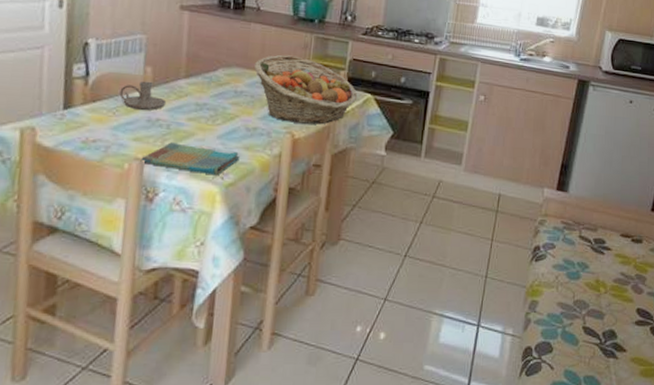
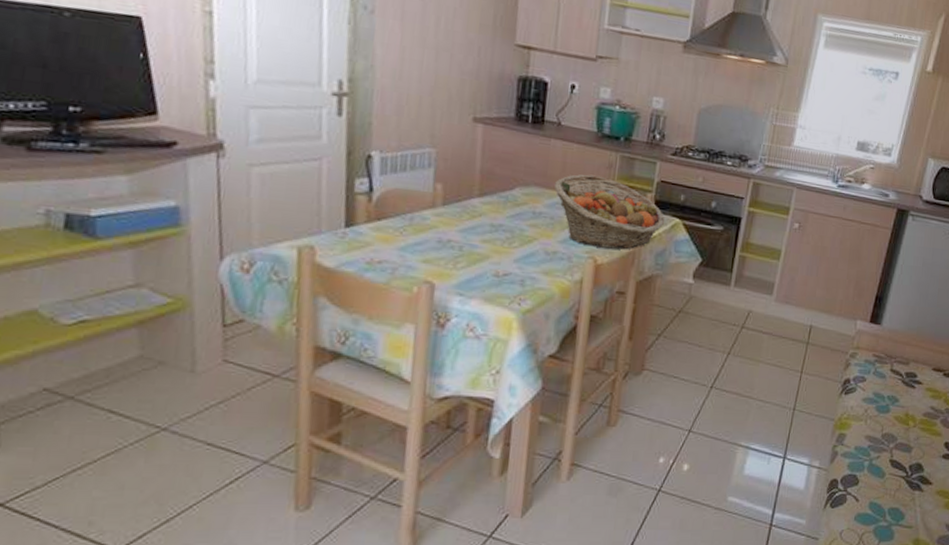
candle holder: present [119,81,167,111] -> none [407,198,459,231]
dish towel: present [140,142,240,176] -> none [430,265,538,301]

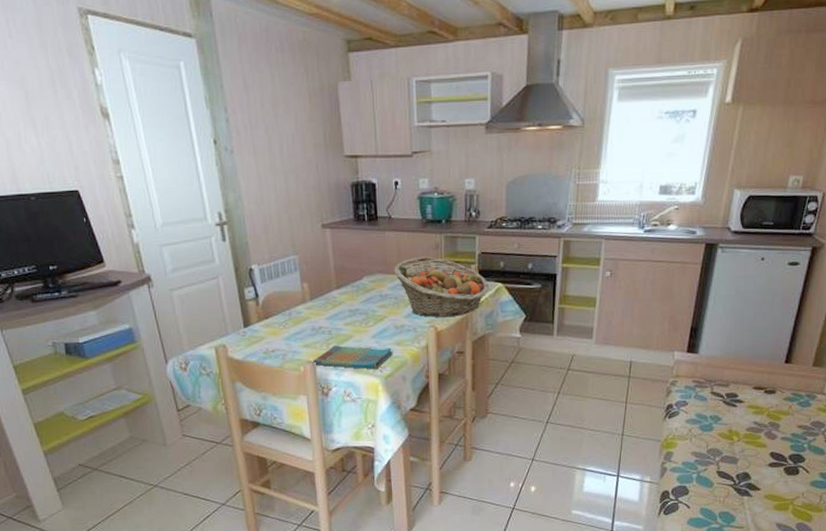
dish towel: none [430,265,538,301] -> present [312,345,393,370]

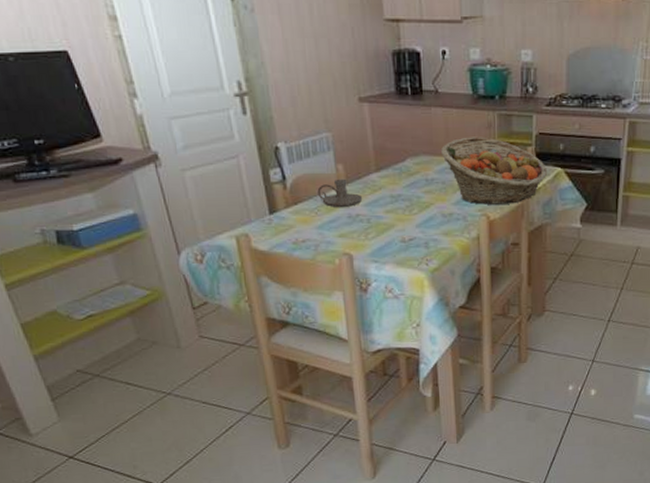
candle holder: none [285,295,325,322] -> present [317,178,363,208]
dish towel: present [312,345,393,370] -> none [349,235,440,263]

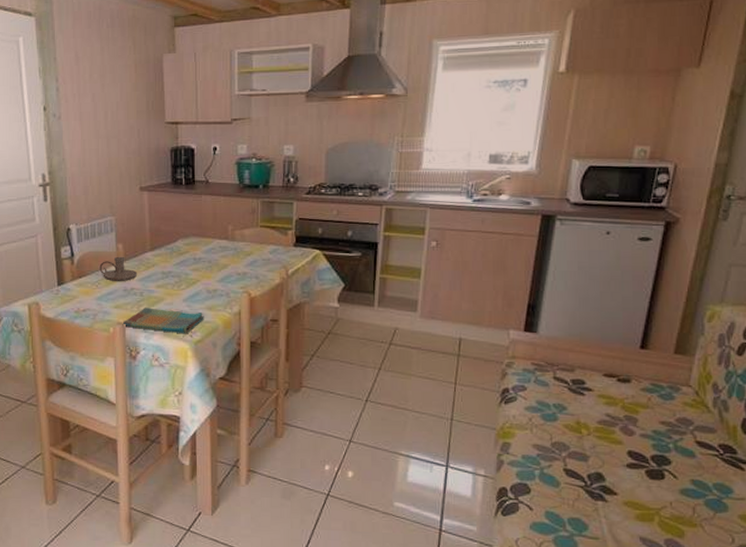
dish towel: none [349,235,440,263] -> present [122,307,204,334]
fruit basket: present [440,136,548,205] -> none [208,221,307,283]

